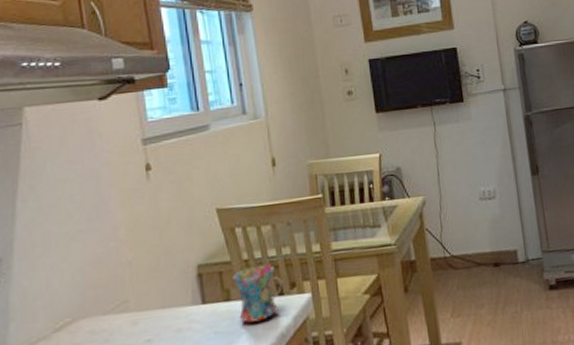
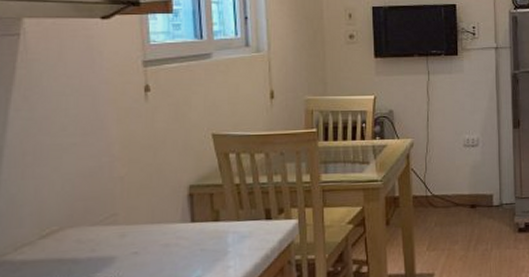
mug: present [232,265,283,323] -> none [223,190,271,243]

